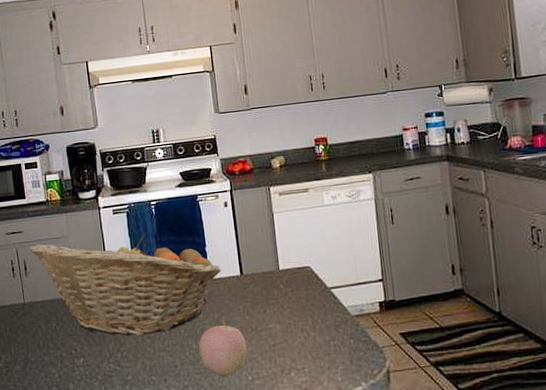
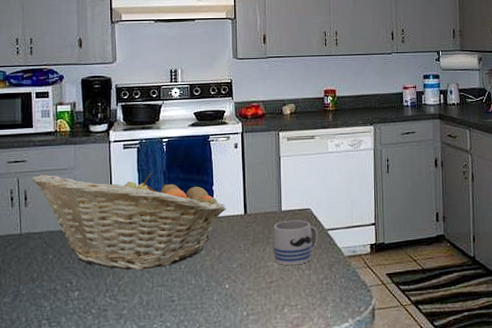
apple: present [199,319,247,377] -> none [198,255,244,312]
mug: none [272,279,322,327] -> present [272,220,319,265]

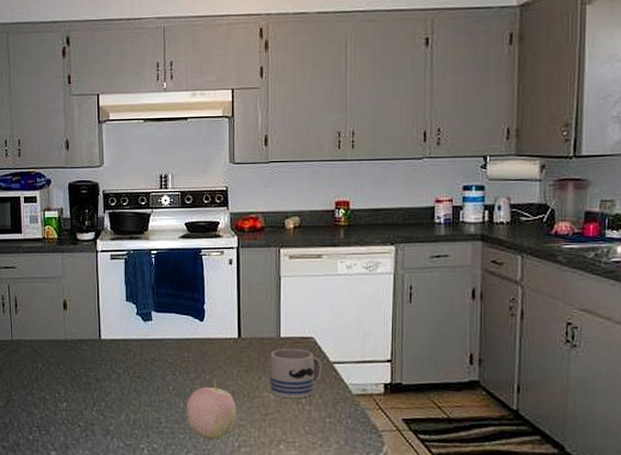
fruit basket: present [32,173,226,270] -> none [21,281,218,388]
apple: none [198,255,244,312] -> present [187,381,236,440]

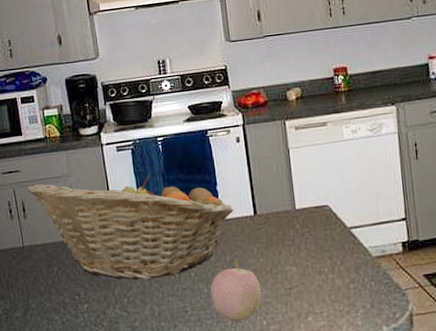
fruit basket: none [21,281,218,388] -> present [27,176,234,280]
mug: present [269,348,323,398] -> none [288,218,341,269]

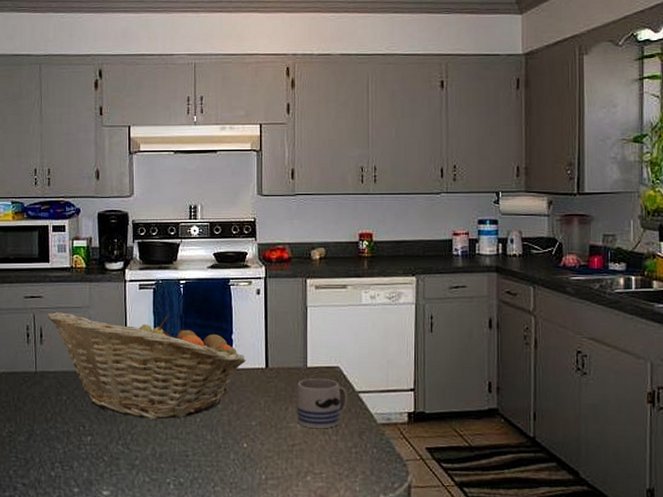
apple: present [210,261,262,322] -> none [214,411,264,472]
mug: none [288,218,341,269] -> present [296,378,348,428]

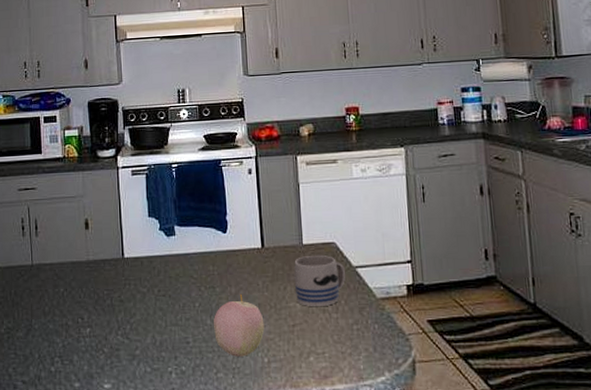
fruit basket: present [47,311,246,420] -> none [42,201,242,307]
apple: none [214,411,264,472] -> present [214,294,265,357]

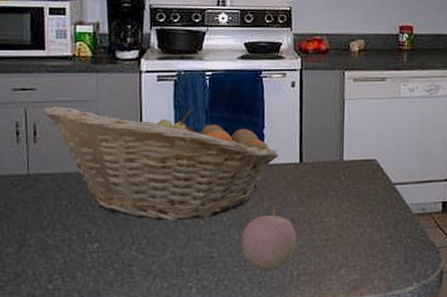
fruit basket: none [42,201,242,307] -> present [43,105,278,221]
mug: present [293,255,346,306] -> none [331,171,385,221]

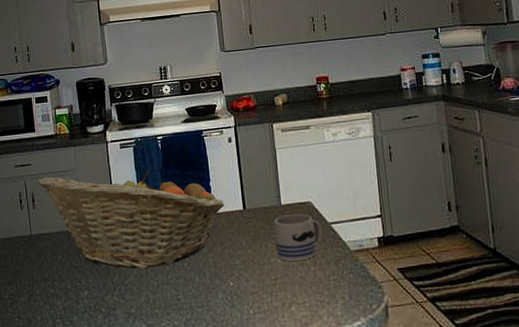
apple: present [242,208,296,271] -> none [202,252,249,310]
mug: none [331,171,385,221] -> present [274,214,322,261]

